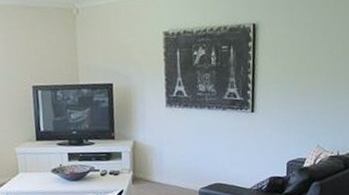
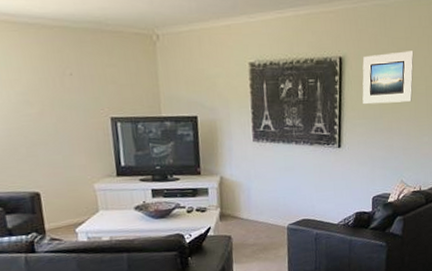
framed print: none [276,15,331,70] -> present [362,50,414,105]

